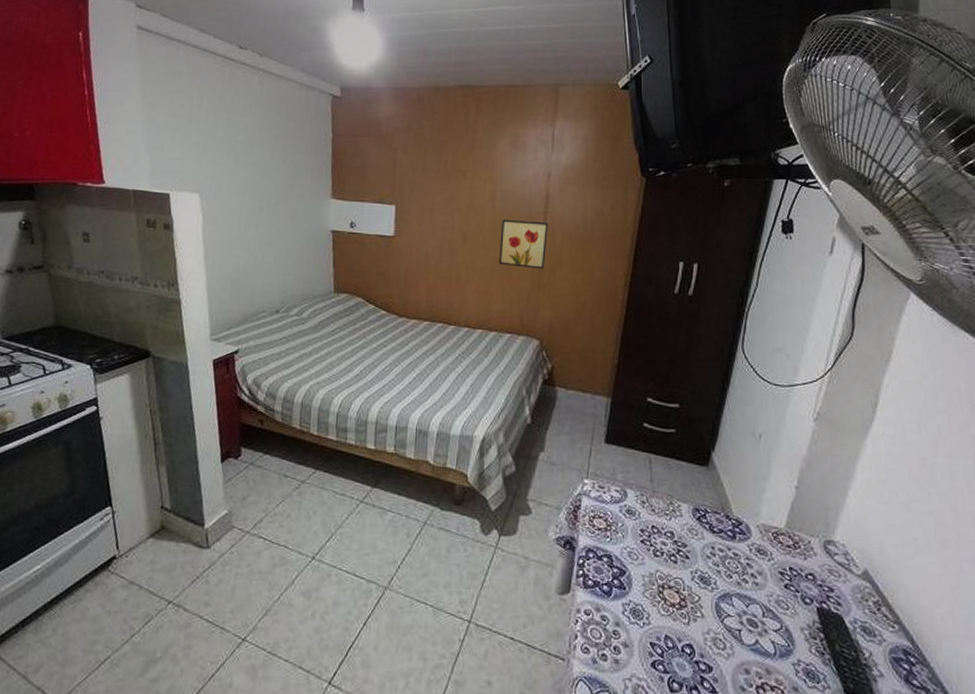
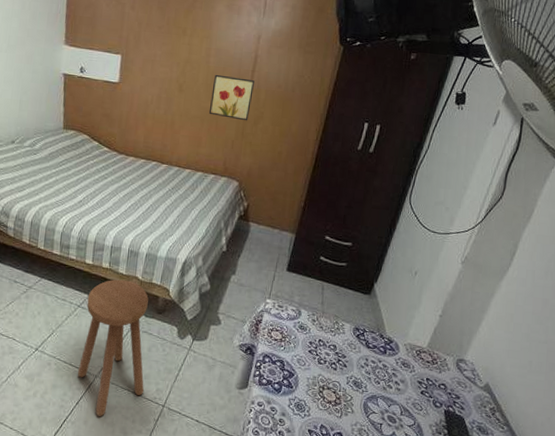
stool: none [363,465,444,639] -> present [77,279,149,416]

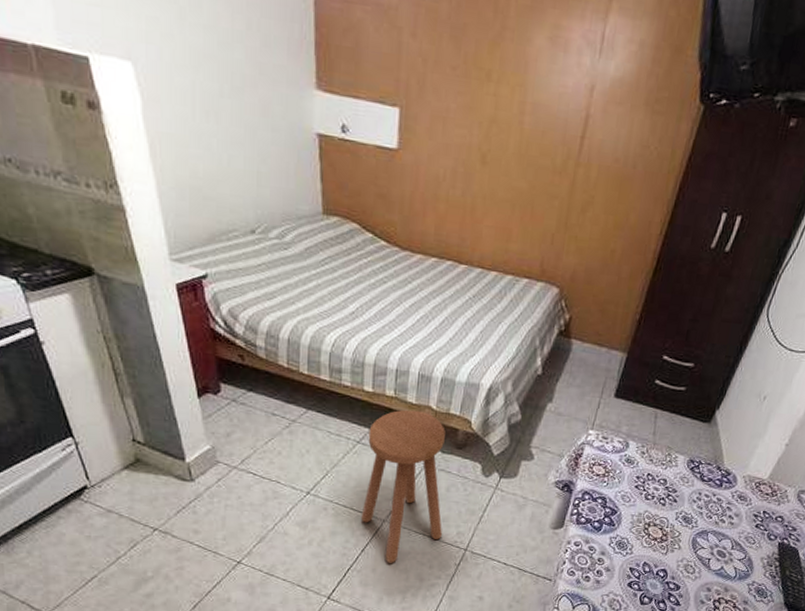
wall art: present [208,74,254,121] -> none [521,140,584,208]

